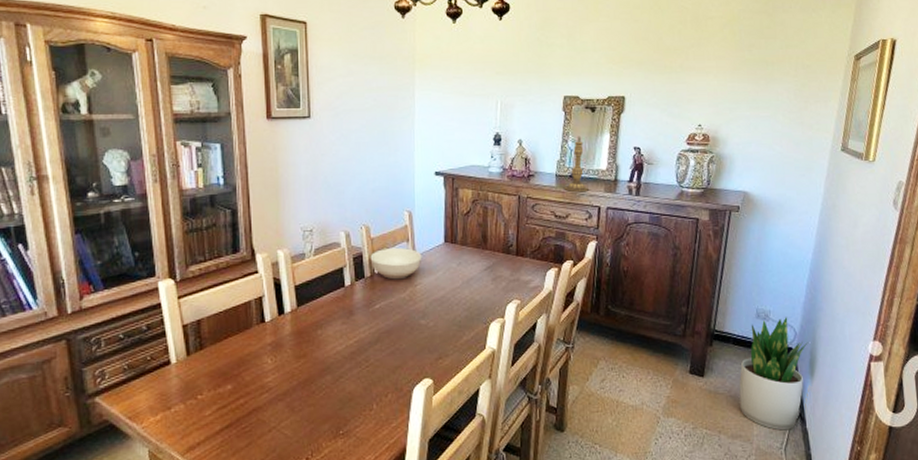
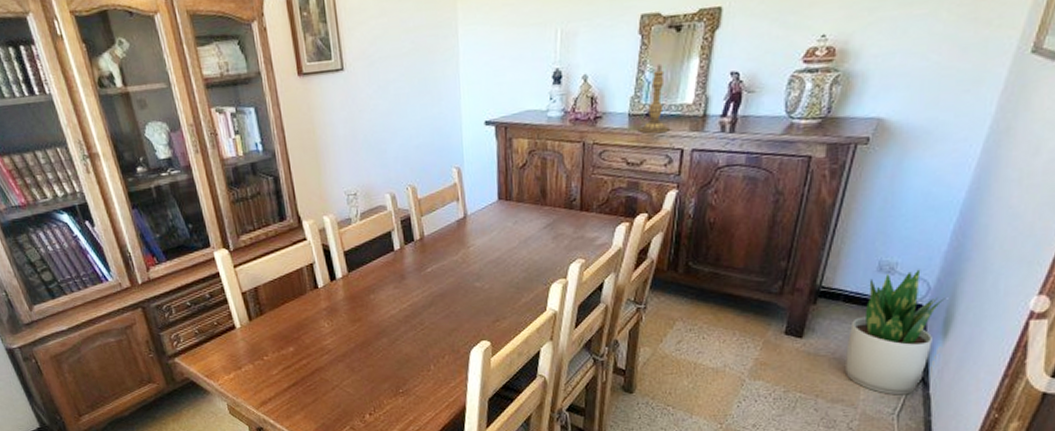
bowl: present [370,247,422,280] -> none [418,207,475,242]

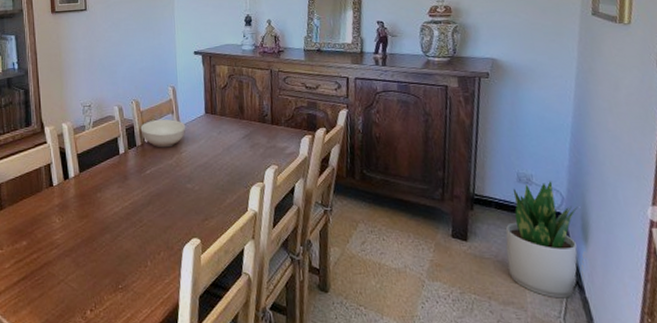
bowl: none [418,207,475,242] -> present [140,119,186,148]
candlestick: present [639,63,669,134] -> none [313,13,336,65]

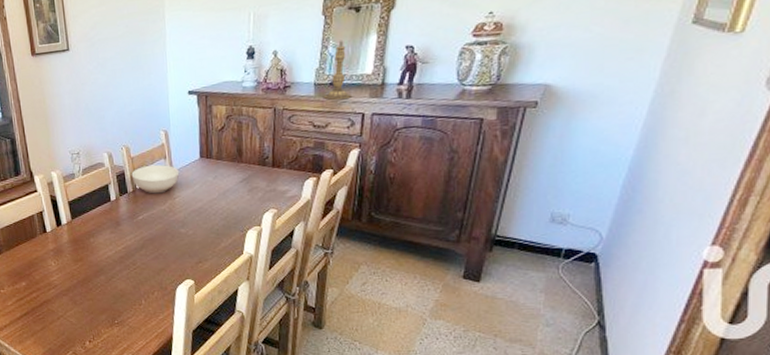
candlestick: none [313,13,336,65] -> present [324,40,351,101]
planter: present [505,181,578,299] -> none [521,220,617,337]

